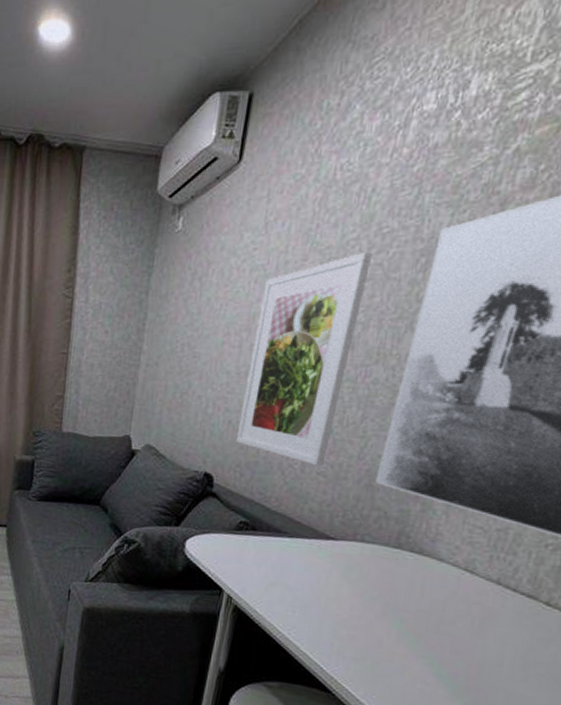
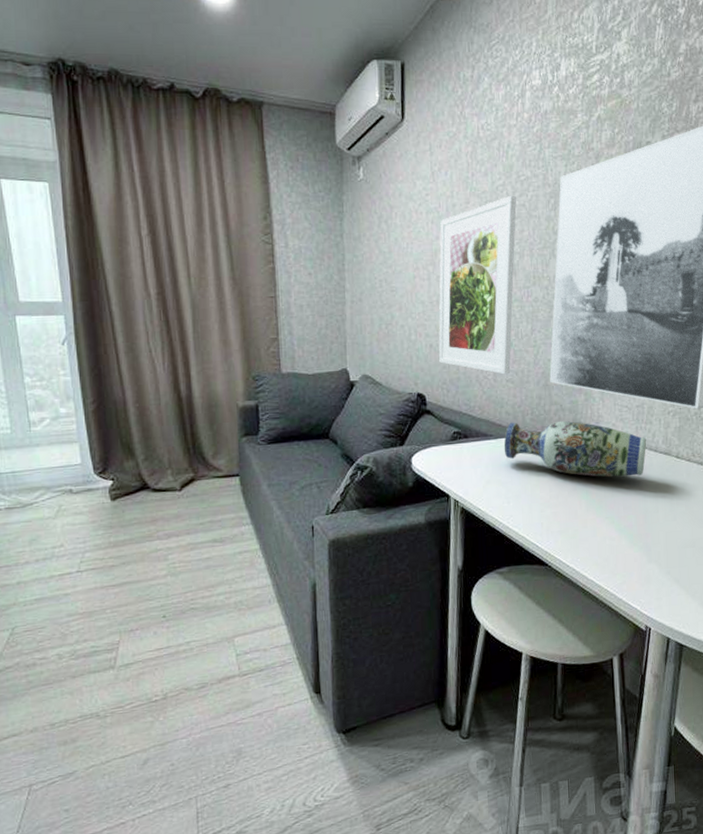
vase: none [298,521,504,617] -> present [503,421,647,477]

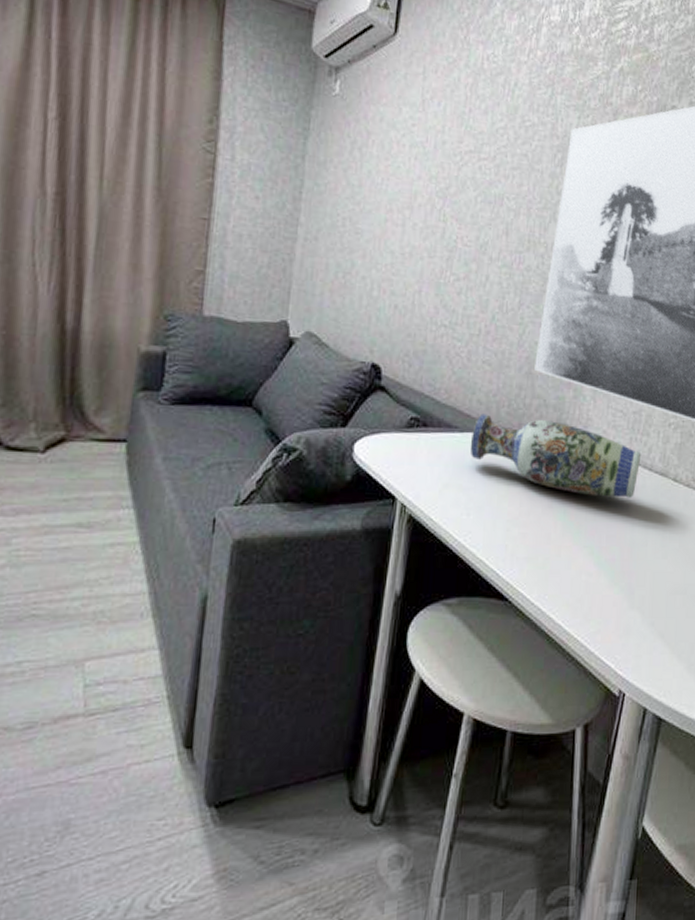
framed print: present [438,195,516,375] -> none [402,141,518,354]

